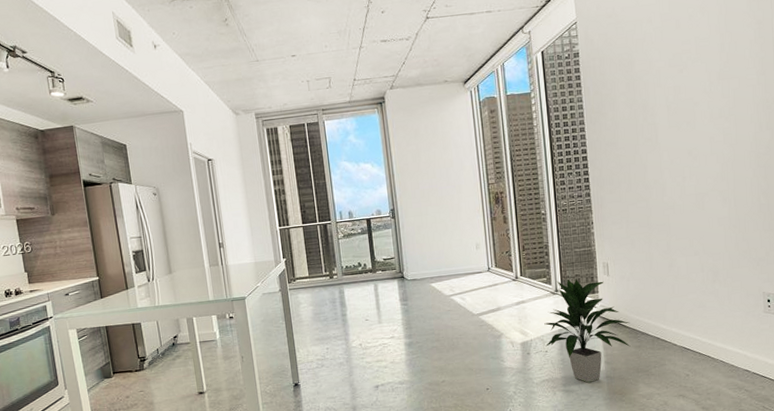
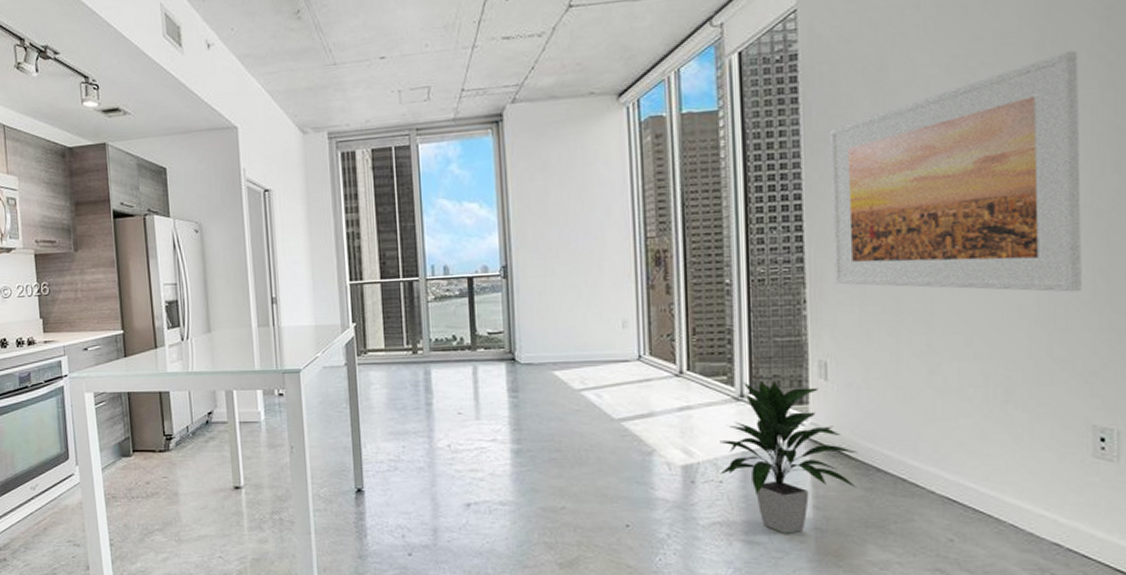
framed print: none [601,50,753,210] -> present [829,50,1082,292]

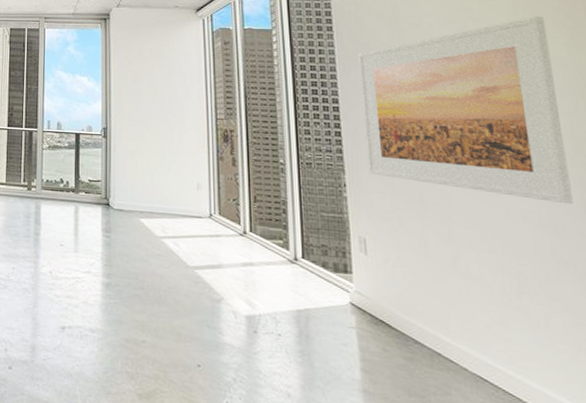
indoor plant: present [719,381,858,534] -> none [278,247,399,393]

